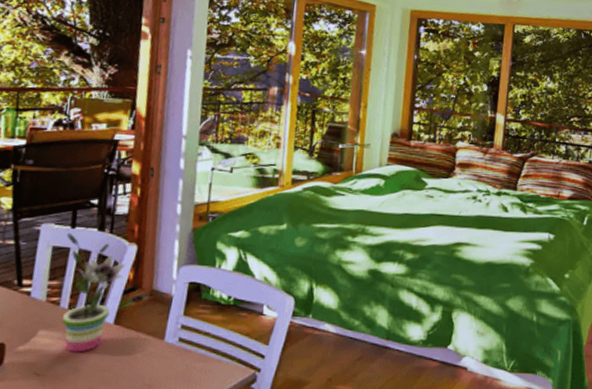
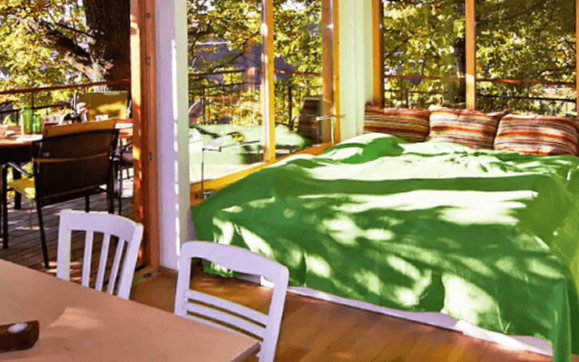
potted plant: present [62,232,125,353] -> none [82,216,134,328]

